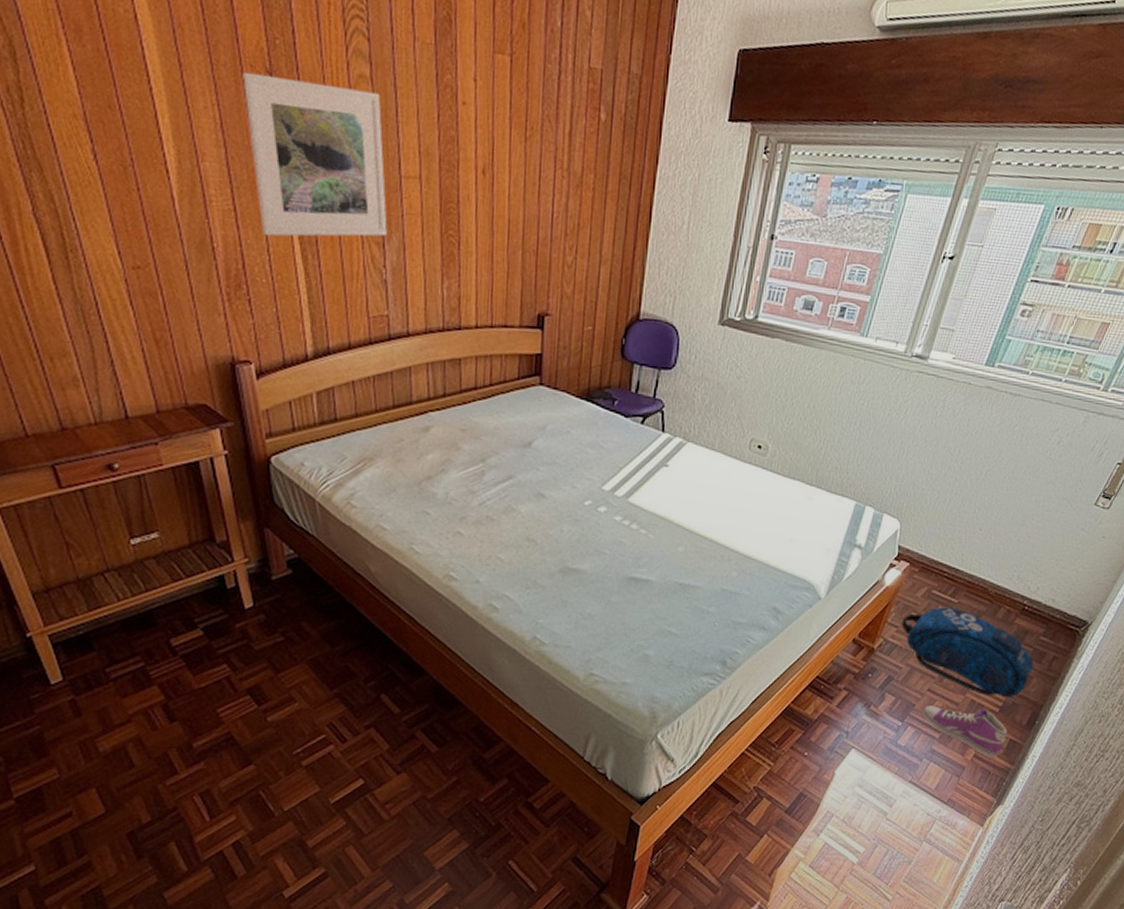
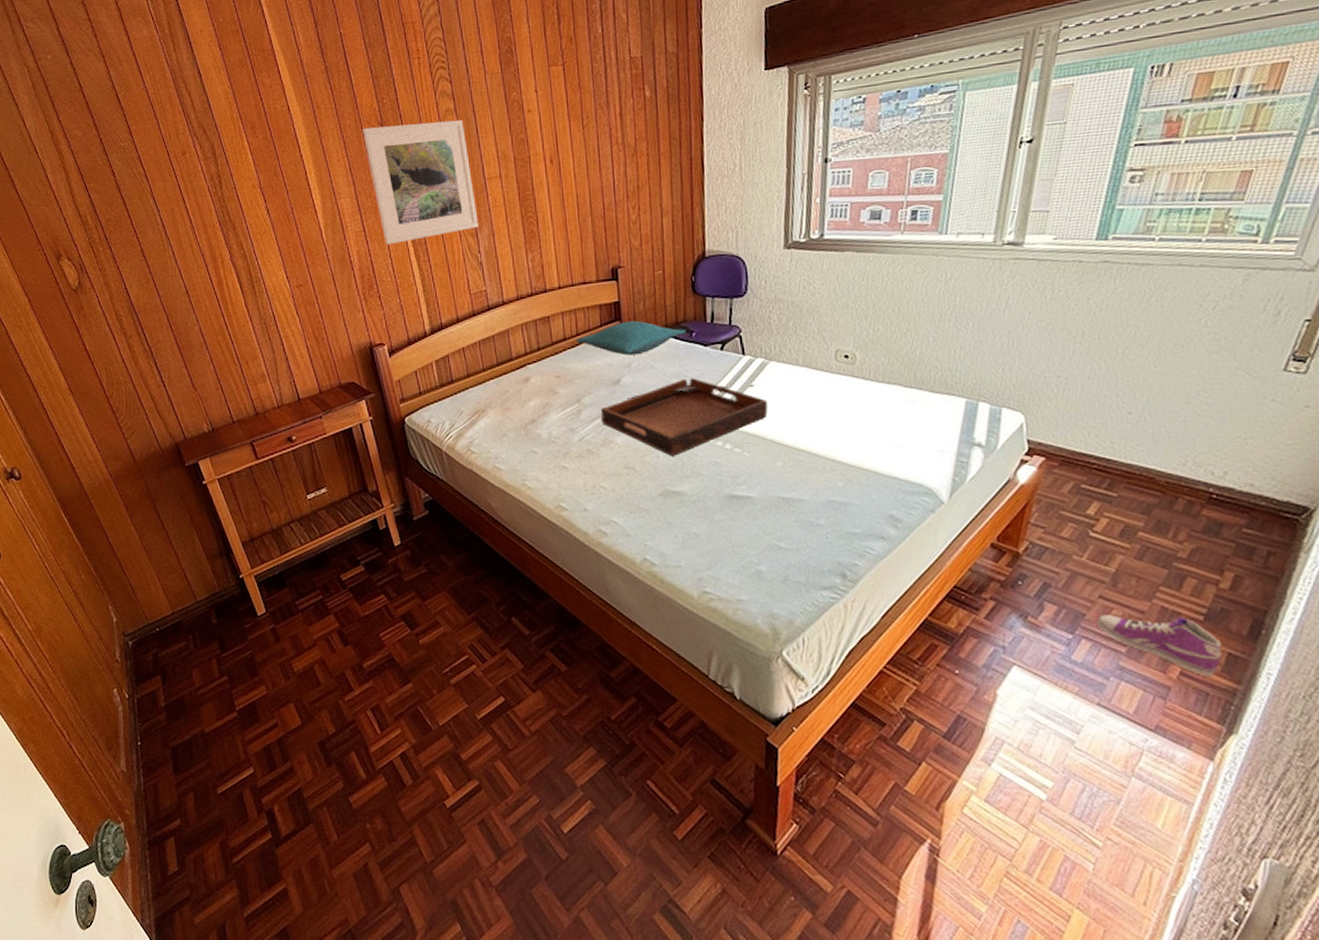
pillow: none [489,377,608,417] -> present [577,320,686,356]
serving tray: none [507,449,679,531] -> present [601,378,768,456]
backpack: present [901,607,1033,698] -> none [1048,502,1241,604]

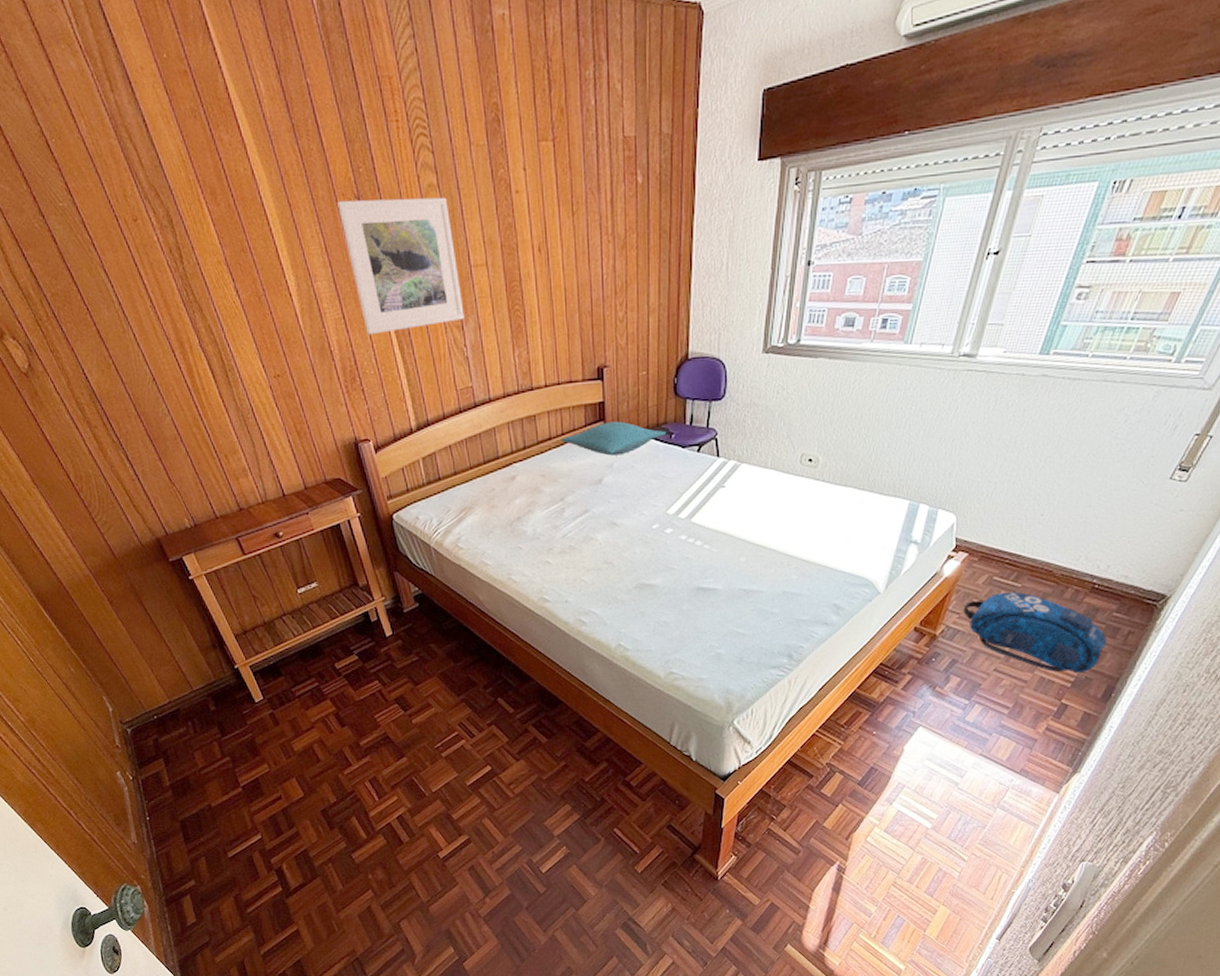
serving tray: present [601,378,768,456] -> none [584,478,736,552]
backpack: none [1048,502,1241,604] -> present [963,591,1107,674]
sneaker: present [1096,615,1223,676] -> none [988,684,1081,730]

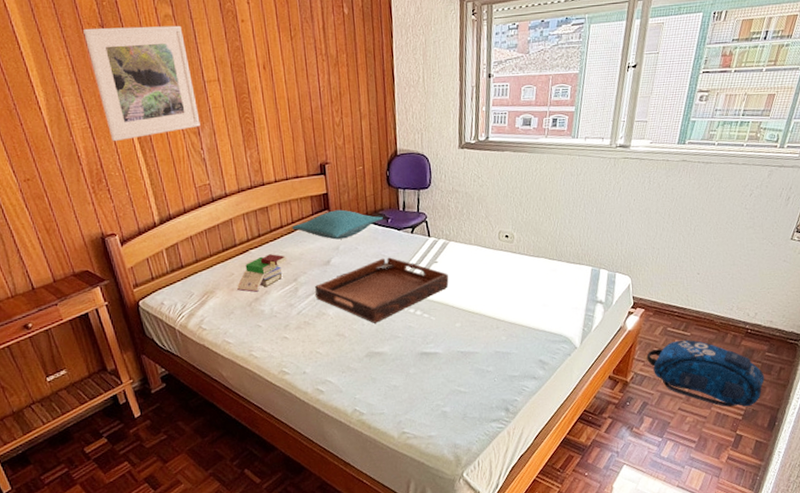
book: none [498,469,553,511] -> present [237,254,286,292]
serving tray: none [584,478,736,552] -> present [315,257,449,323]

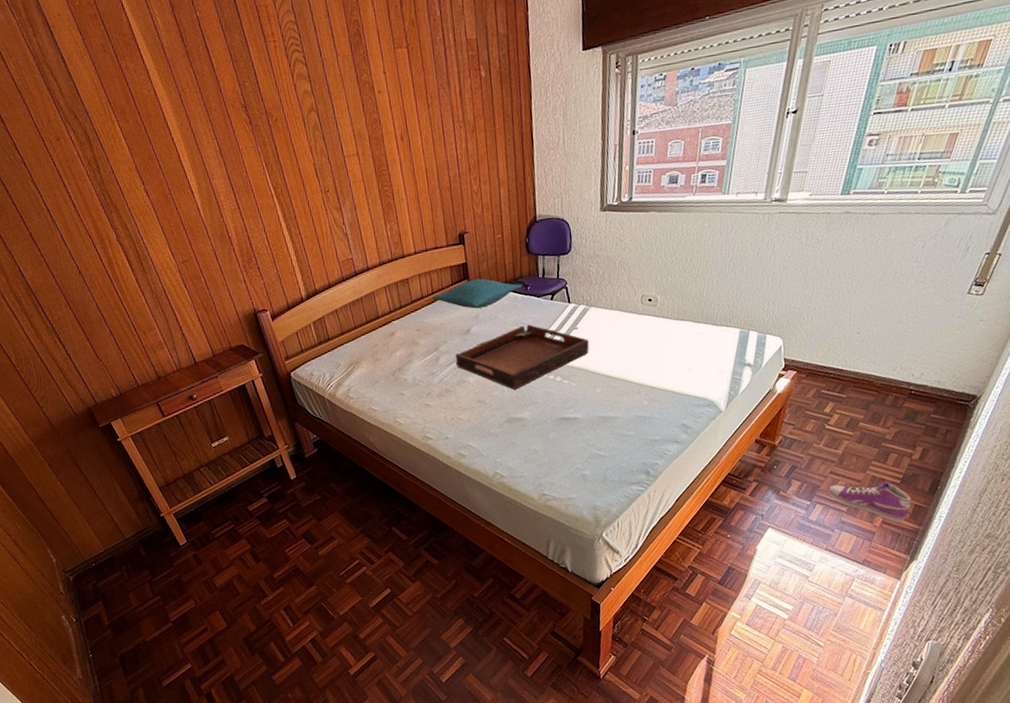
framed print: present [83,25,201,142] -> none [228,101,342,221]
book: present [237,254,286,292] -> none [381,324,428,362]
backpack: present [646,339,764,407] -> none [797,401,928,471]
sneaker: none [676,418,753,458] -> present [827,482,911,522]

